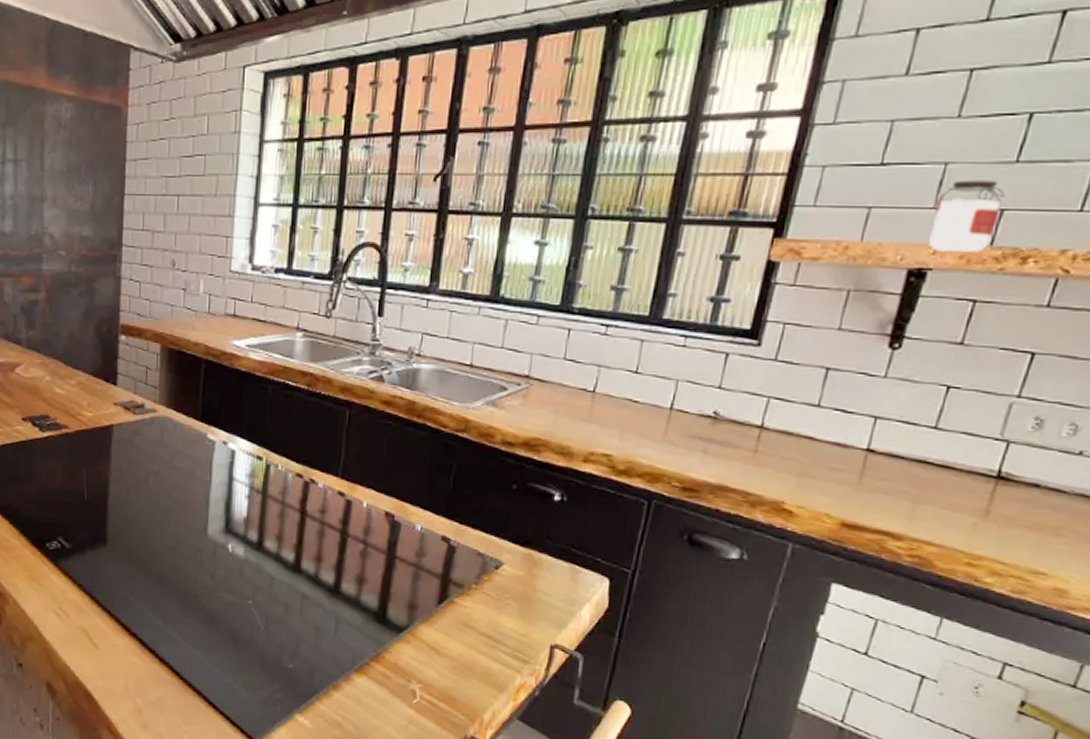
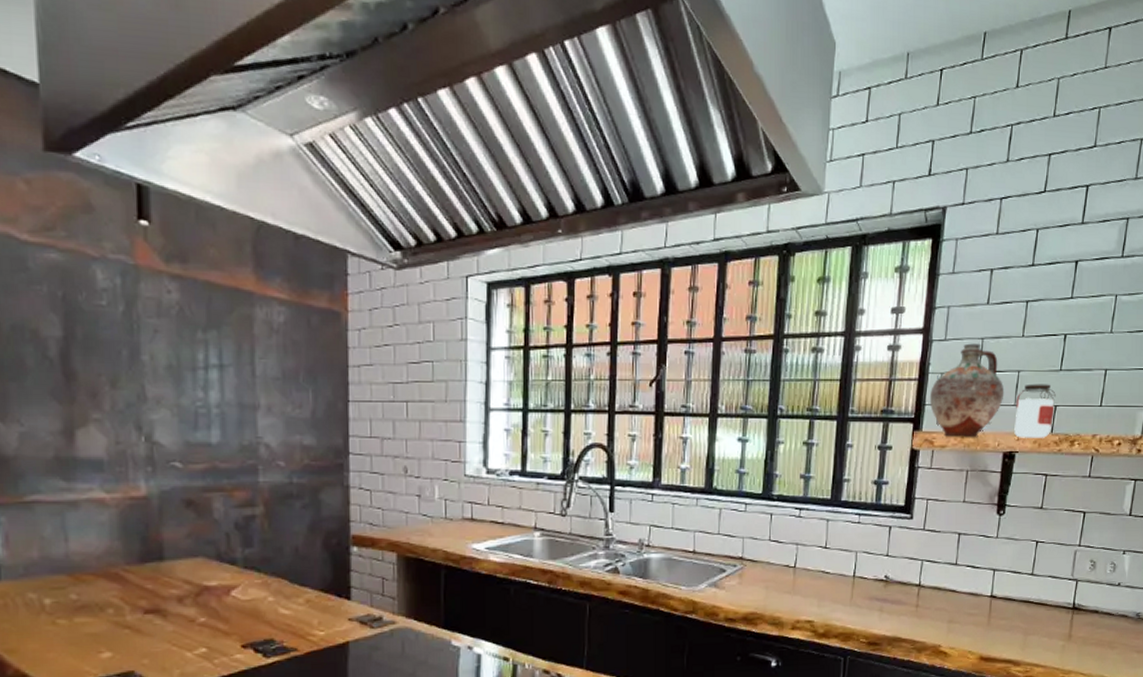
ceramic jug: none [801,127,920,250] -> present [929,343,1005,438]

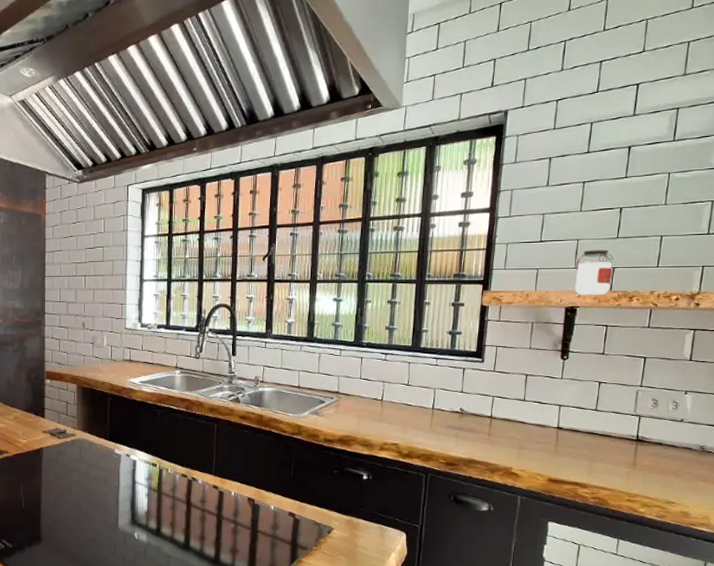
ceramic jug: present [929,343,1005,438] -> none [496,218,565,296]

